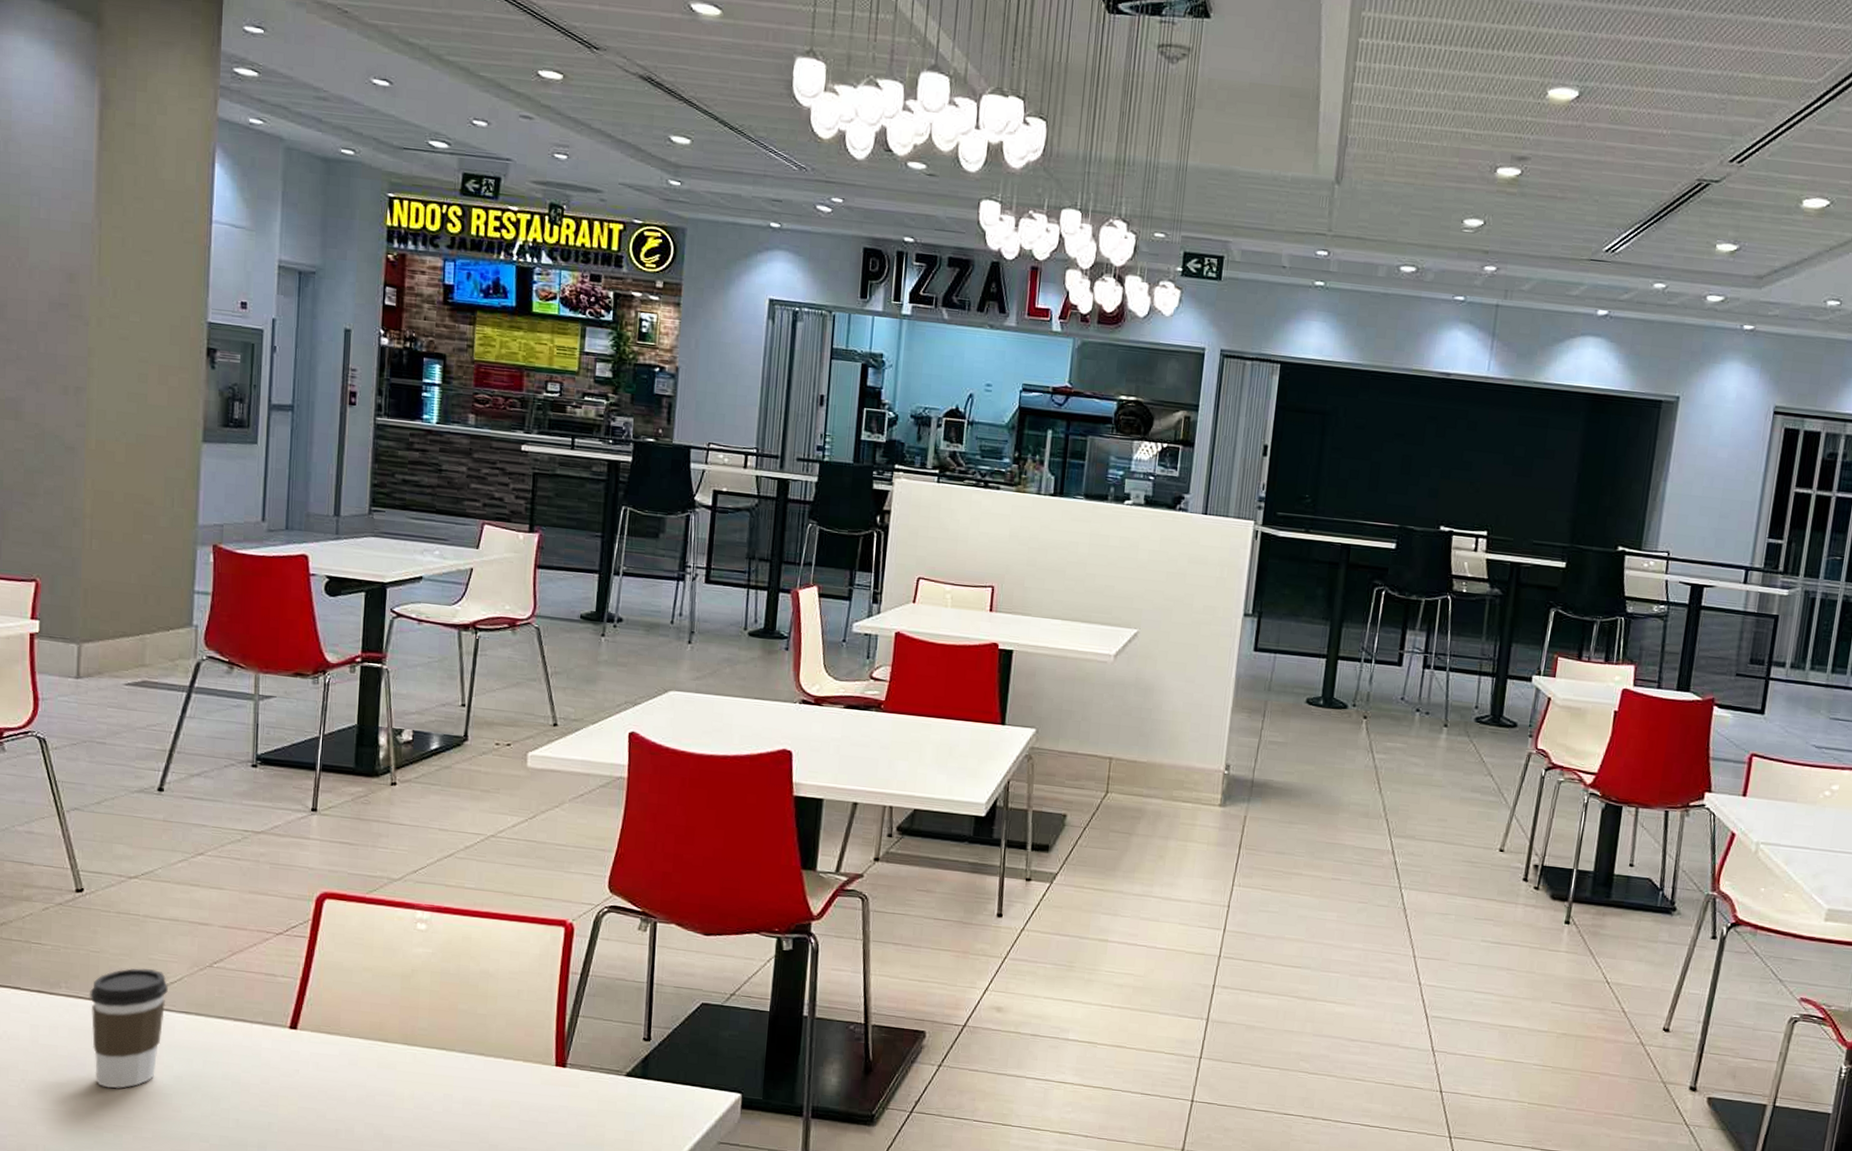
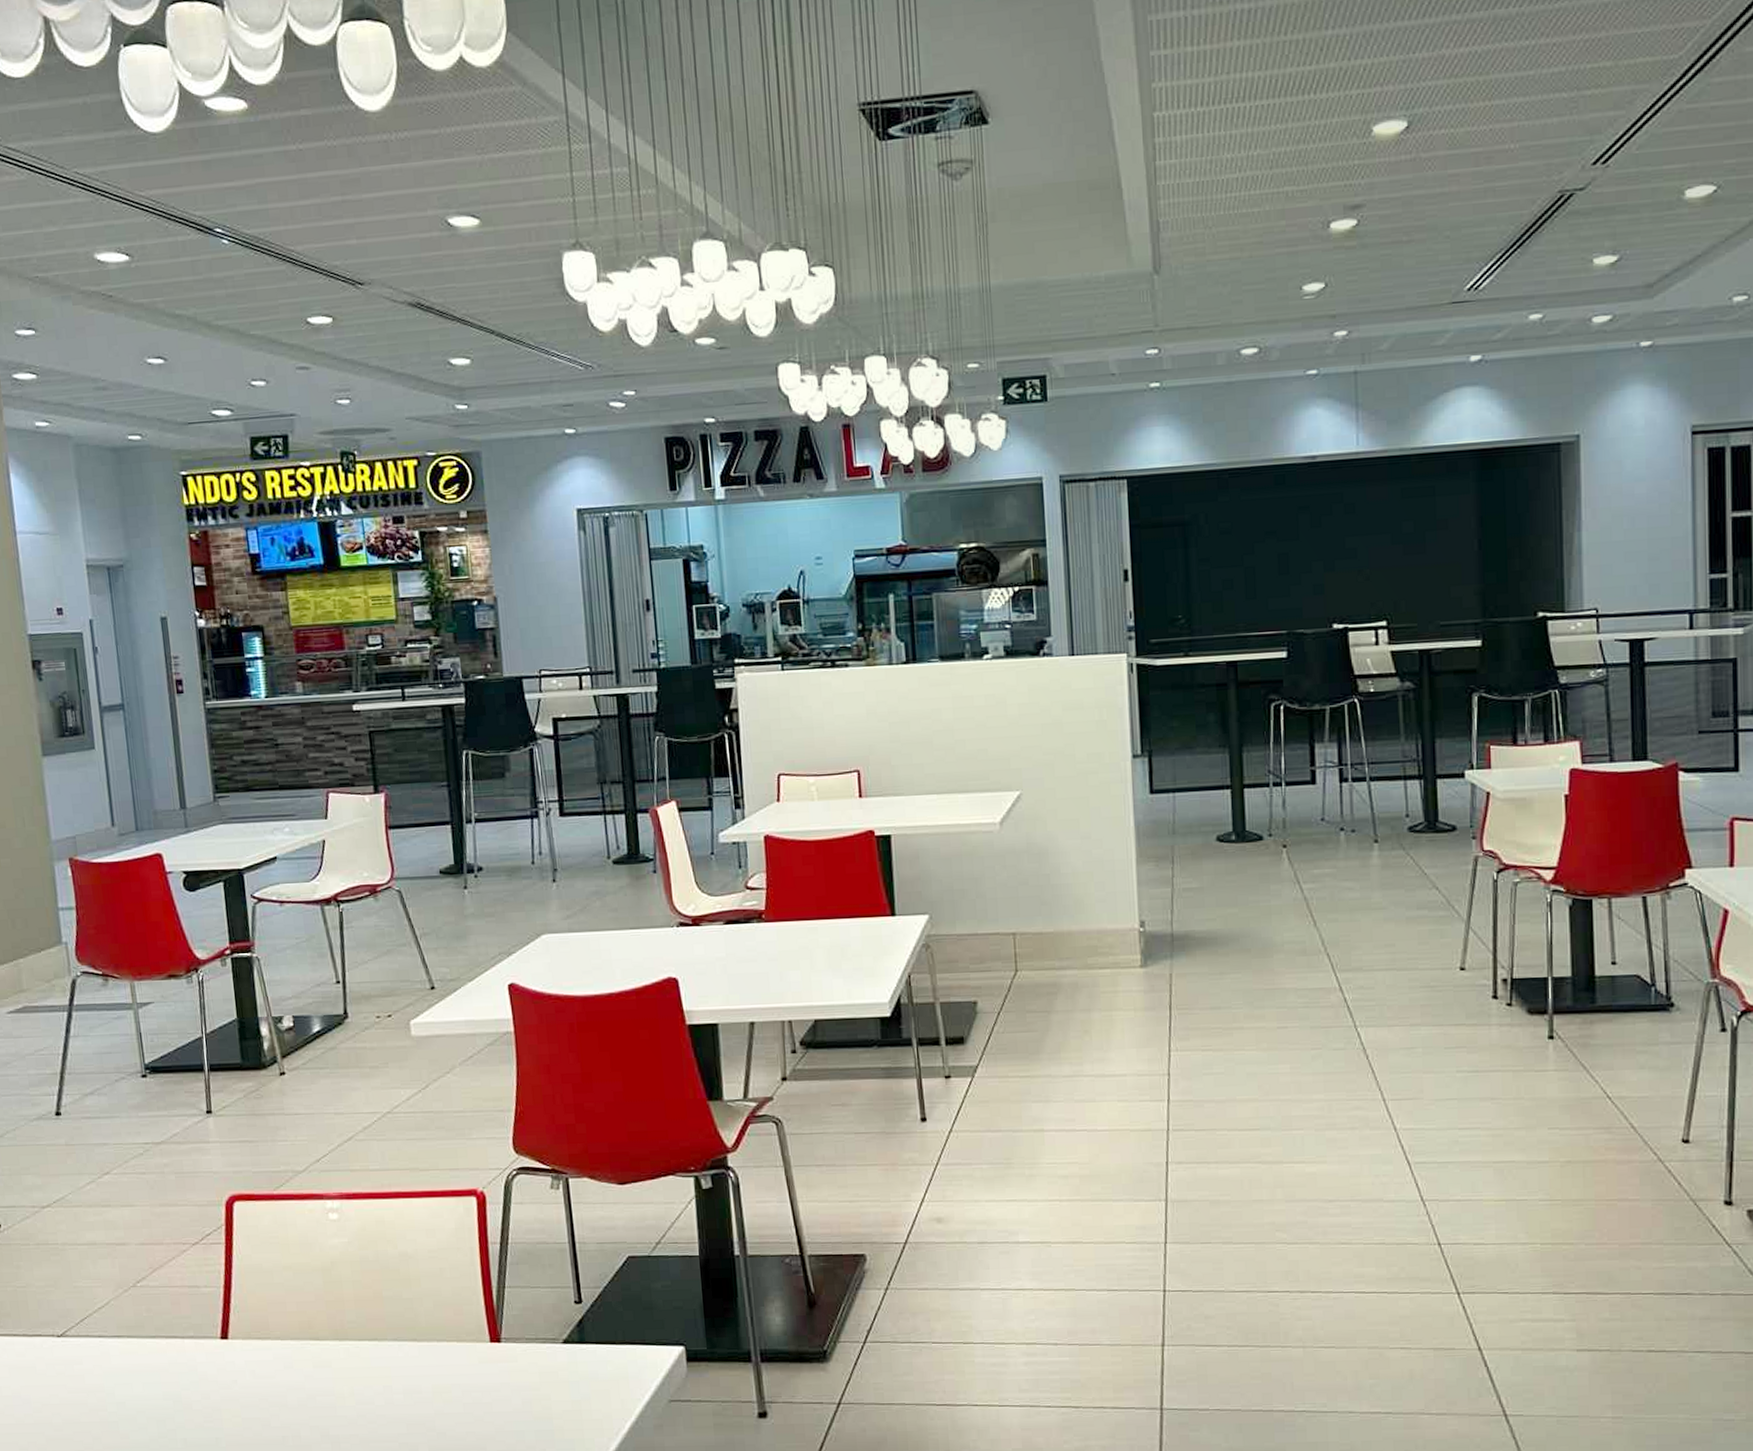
coffee cup: present [89,968,168,1089] -> none [22,1296,99,1424]

